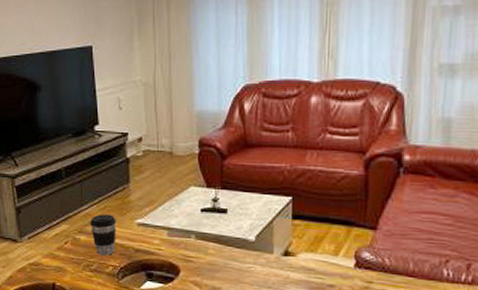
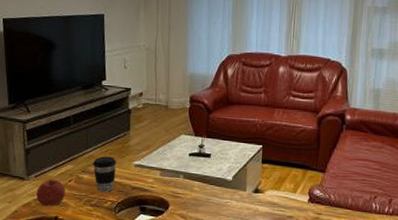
fruit: none [30,240,63,272] -> present [35,179,66,206]

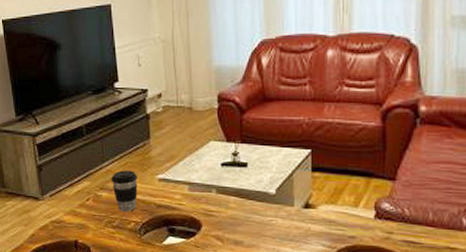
fruit: present [35,179,66,206] -> none [52,198,84,229]

